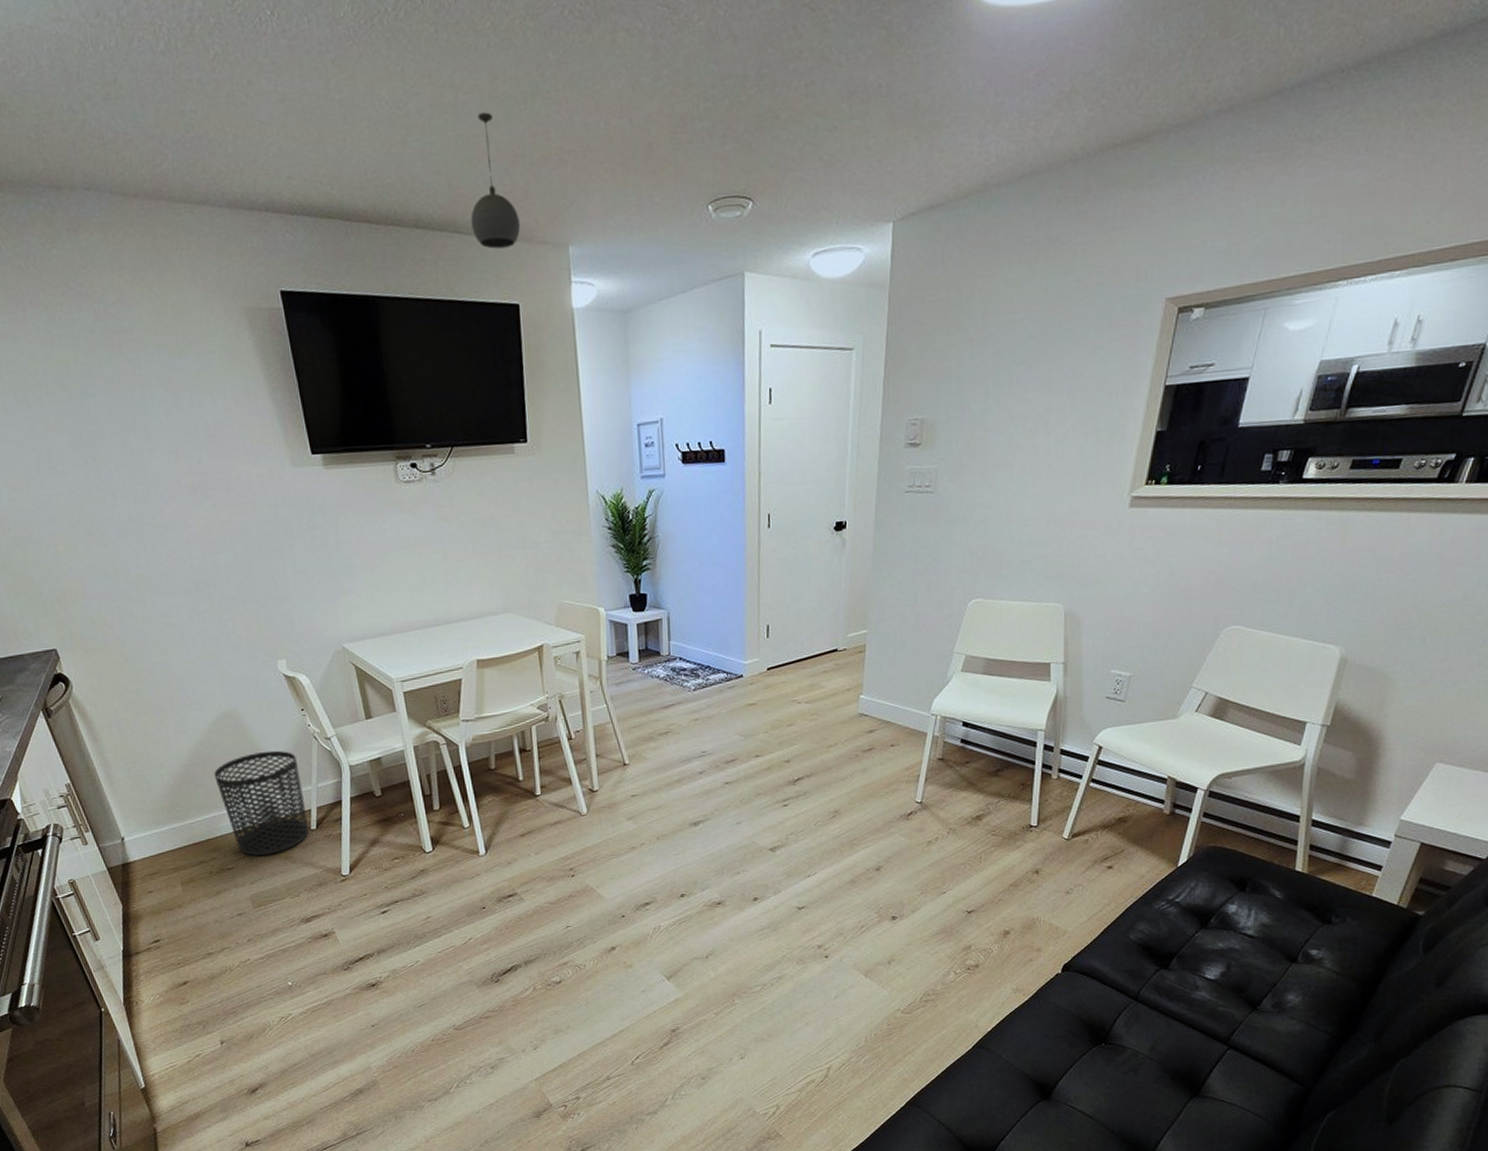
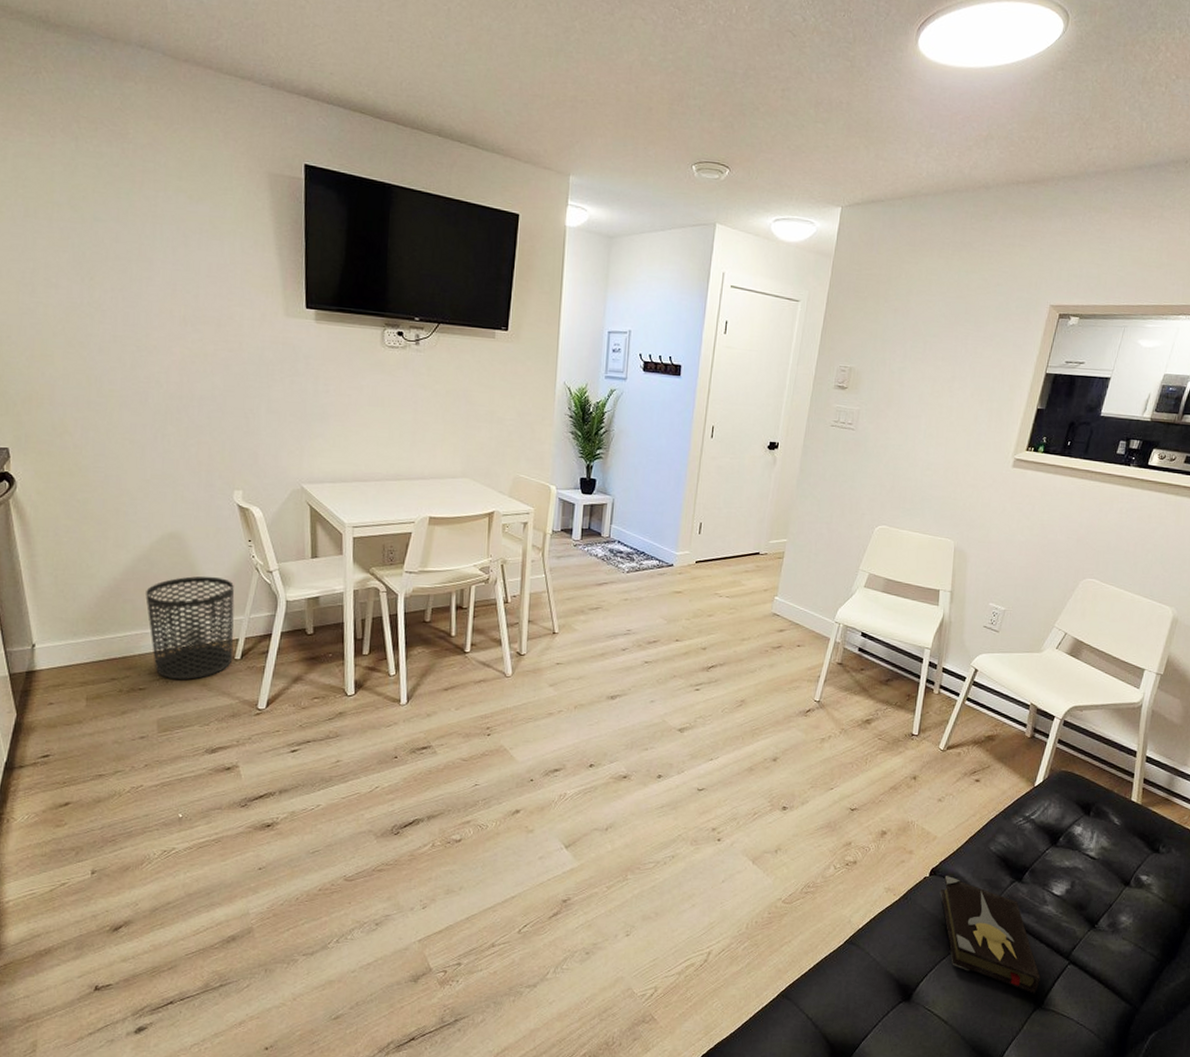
pendant light: present [470,112,521,249] -> none [487,56,531,167]
hardback book: none [1075,970,1196,1083] -> present [940,876,1041,994]

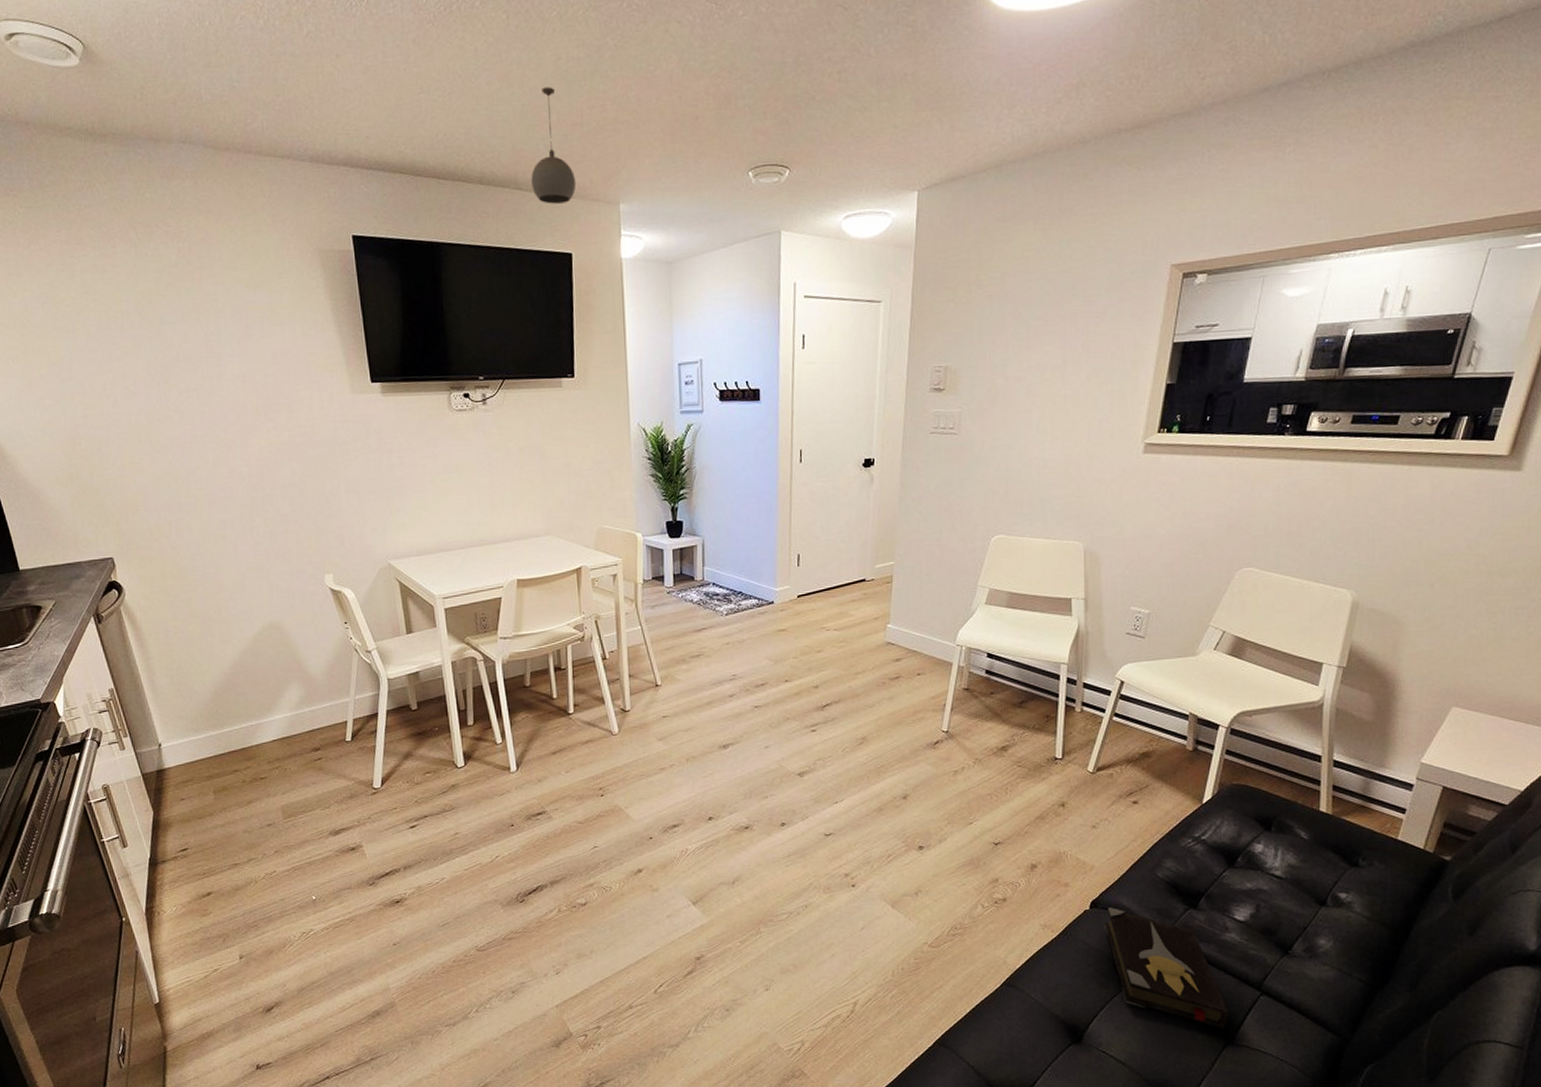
waste bin: present [145,576,235,680] -> none [255,661,344,766]
pendant light: none [487,56,531,167] -> present [531,87,577,204]

